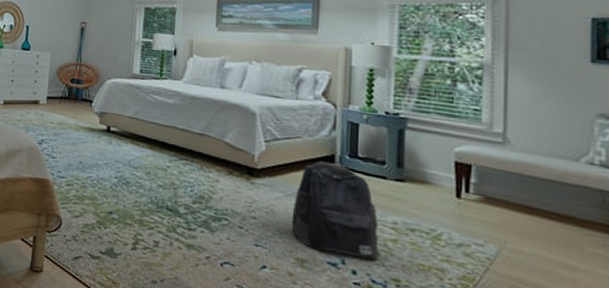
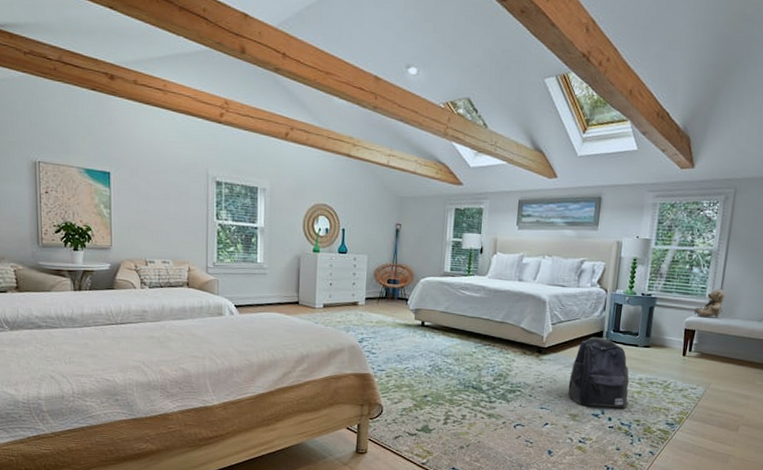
teddy bear: none [467,111,513,152] -> present [694,288,726,318]

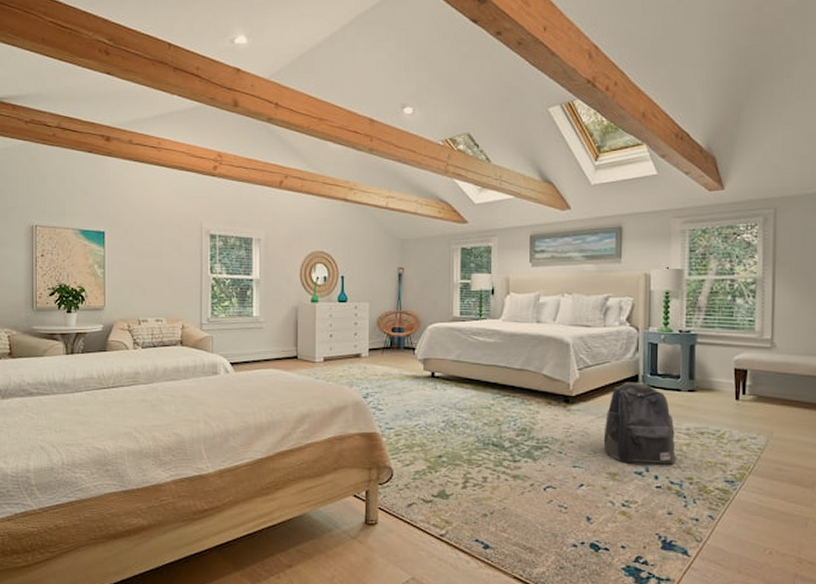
teddy bear: present [694,288,726,318] -> none [744,320,779,355]

